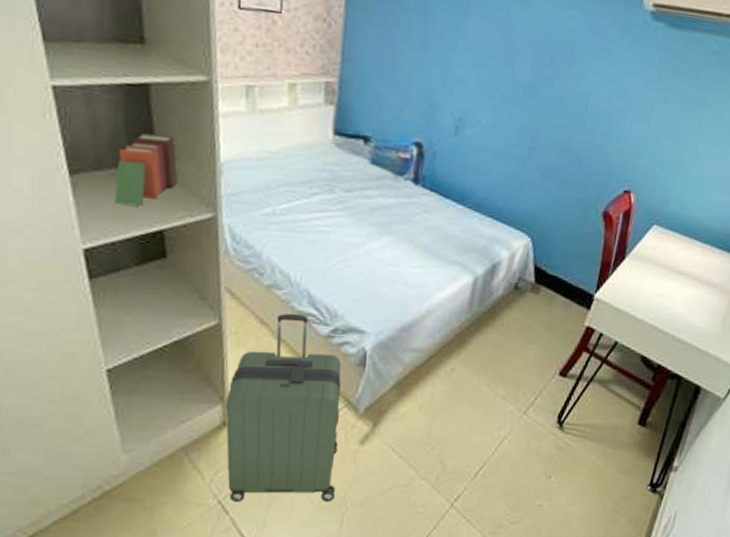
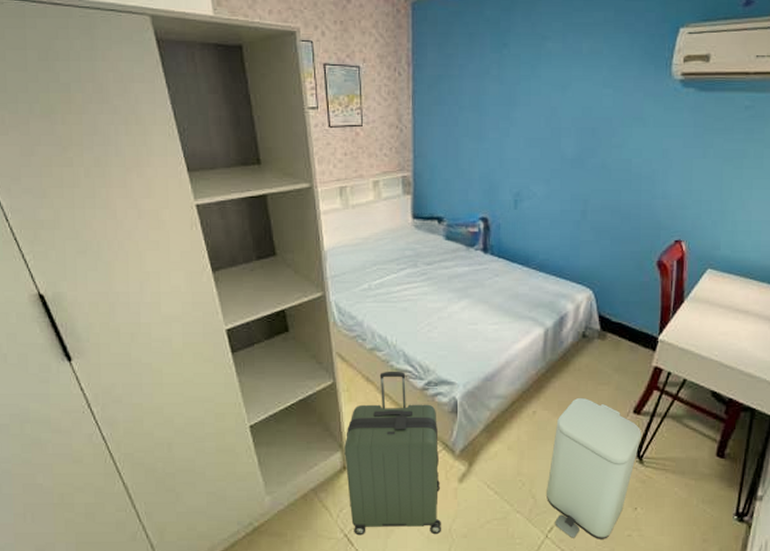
books: present [115,133,178,206] -> none [246,234,293,292]
pedal bin: none [456,355,565,509] -> present [547,397,642,539]

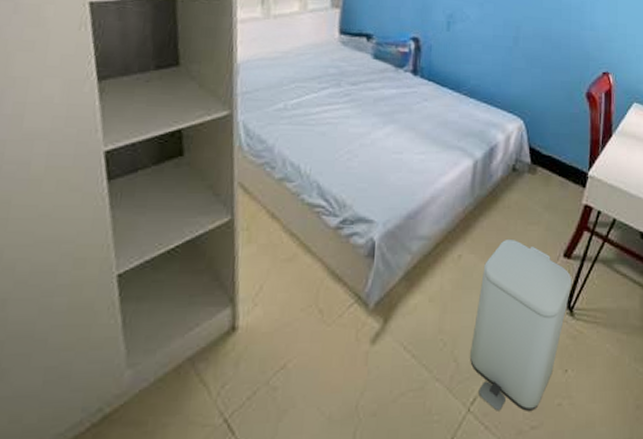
suitcase: present [344,371,441,536] -> none [234,205,351,420]

